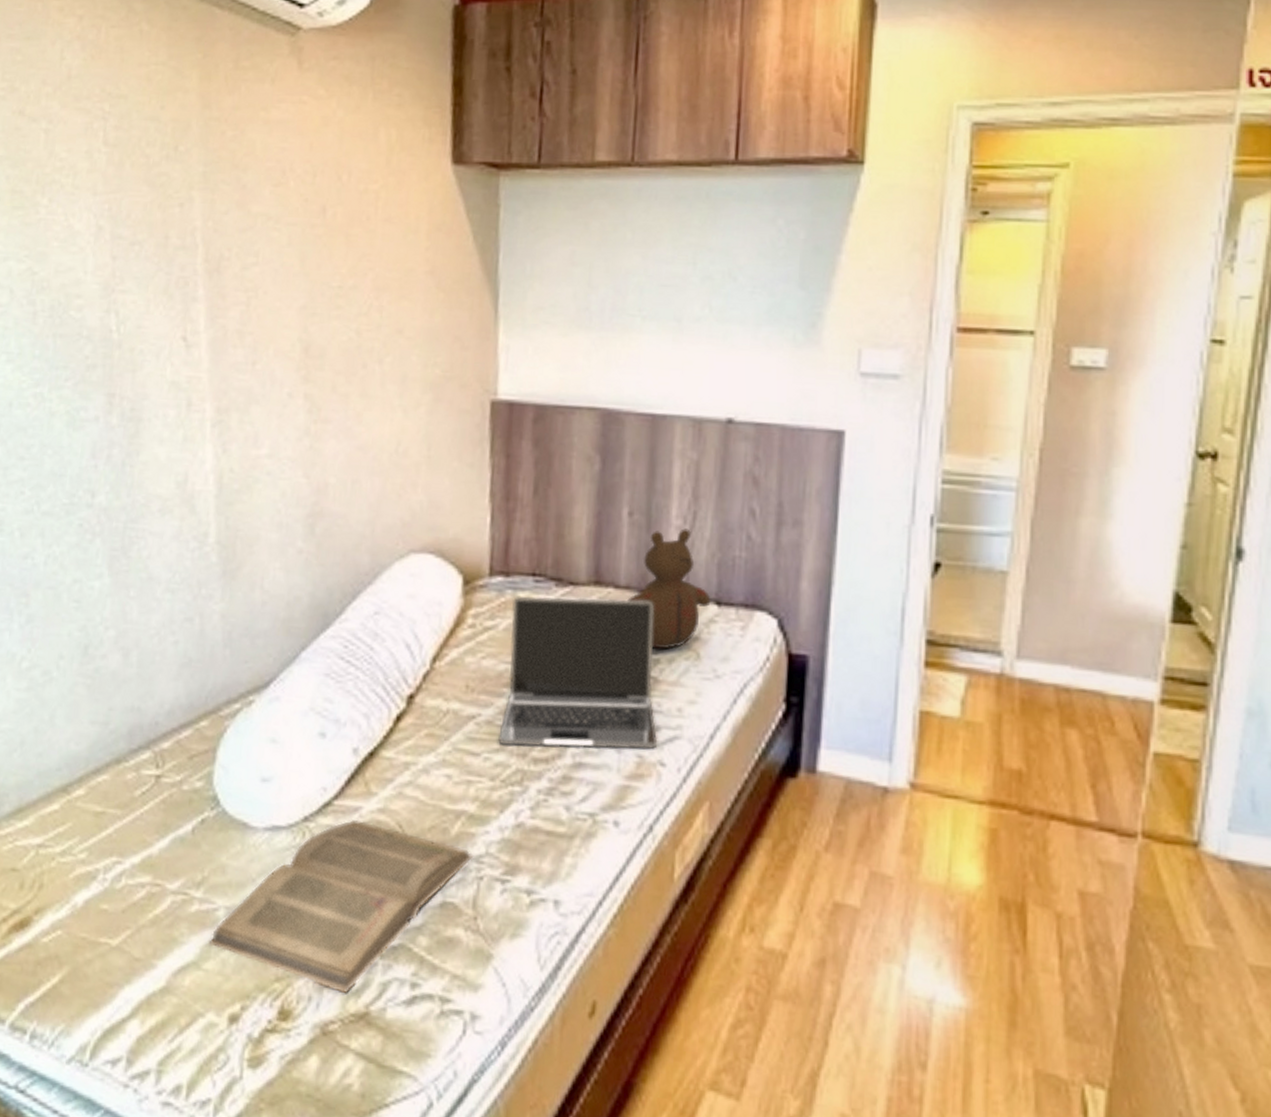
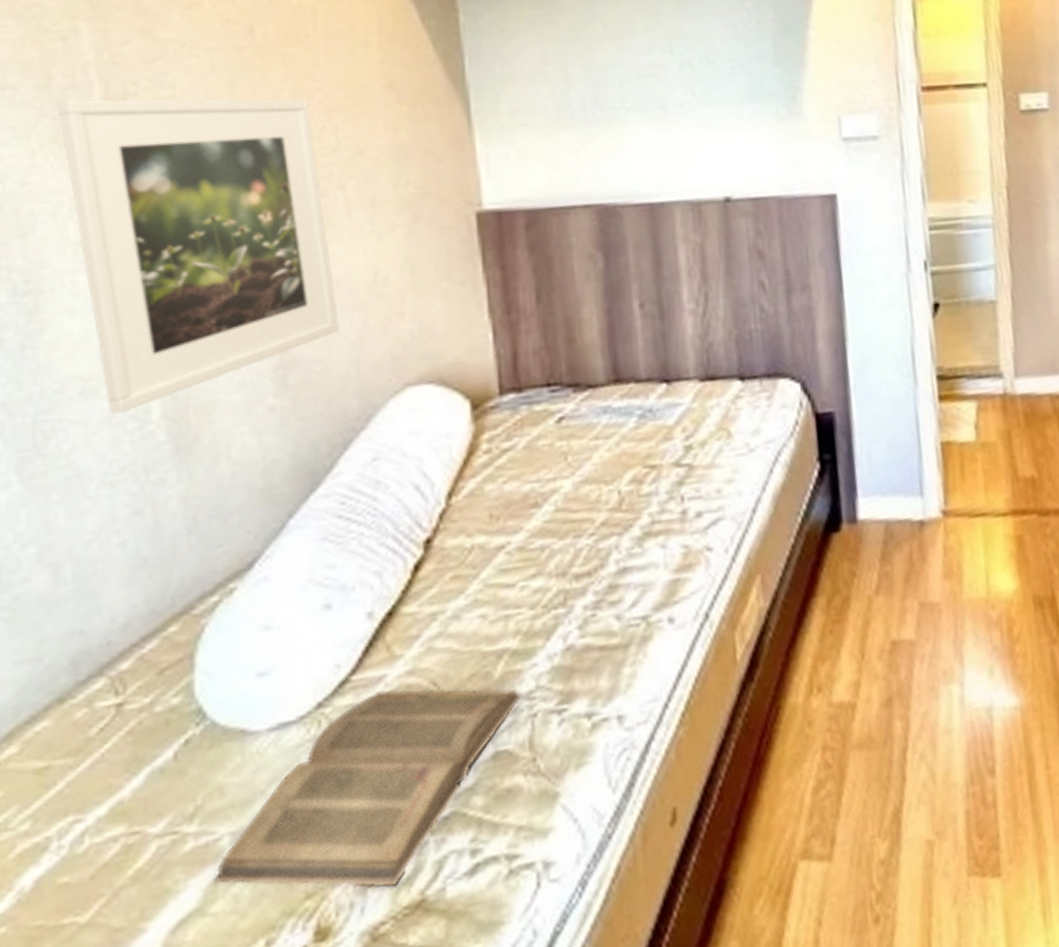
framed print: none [170,258,363,533] -> present [57,98,339,414]
laptop: present [498,595,657,749] -> none [528,389,701,569]
teddy bear: present [627,528,711,650] -> none [650,311,734,436]

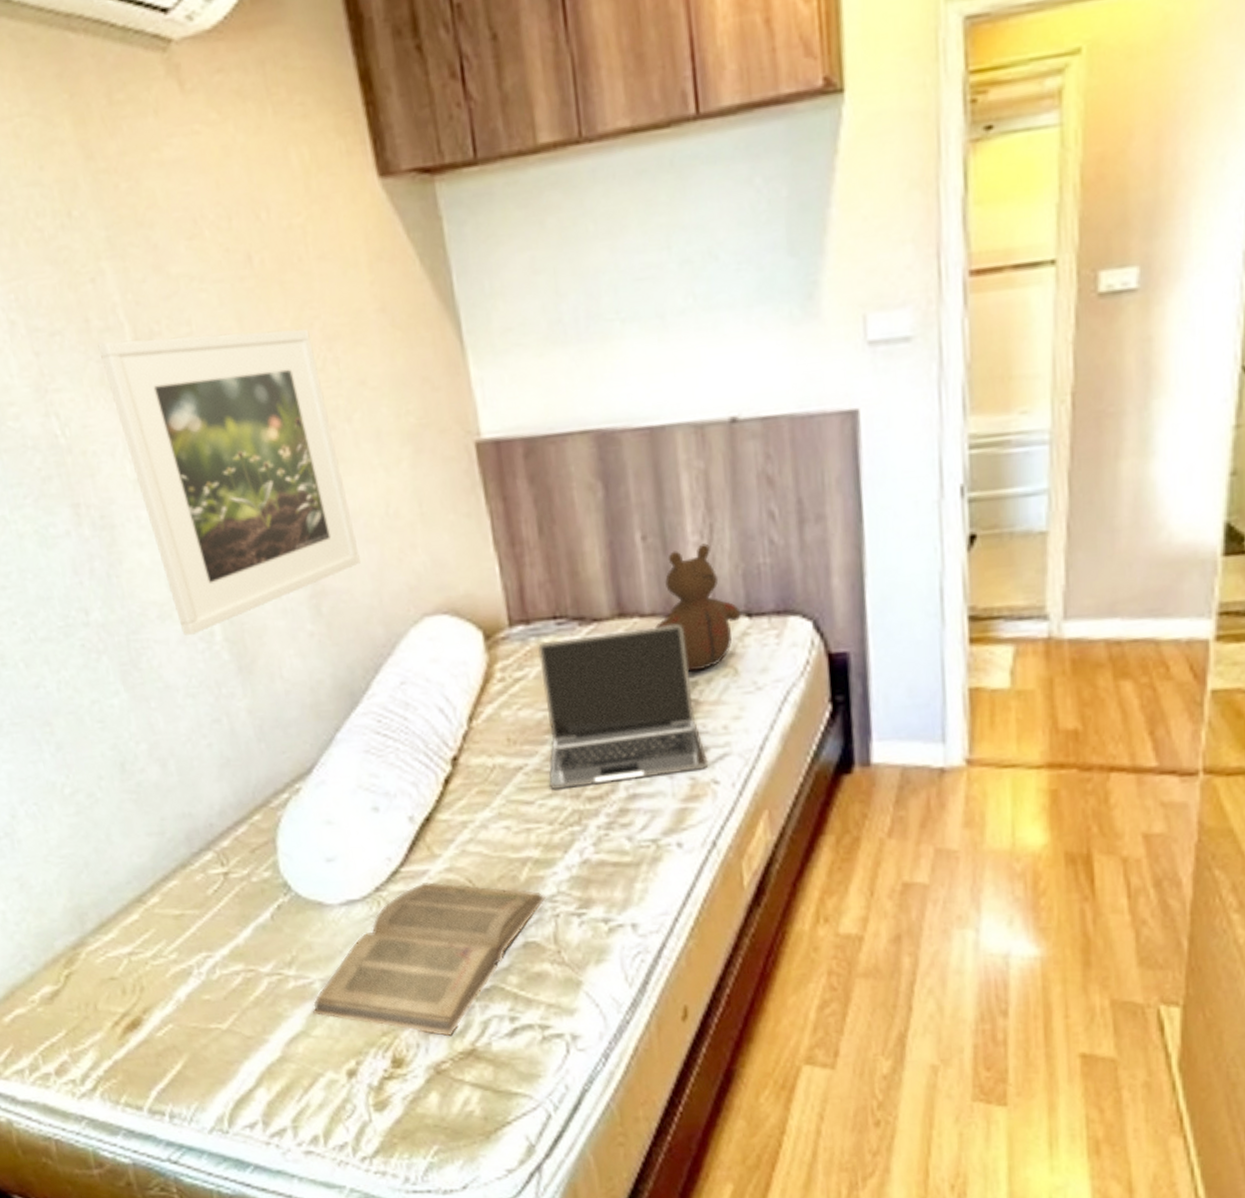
laptop: none [528,389,701,569] -> present [537,624,708,789]
teddy bear: none [650,311,734,436] -> present [655,543,741,671]

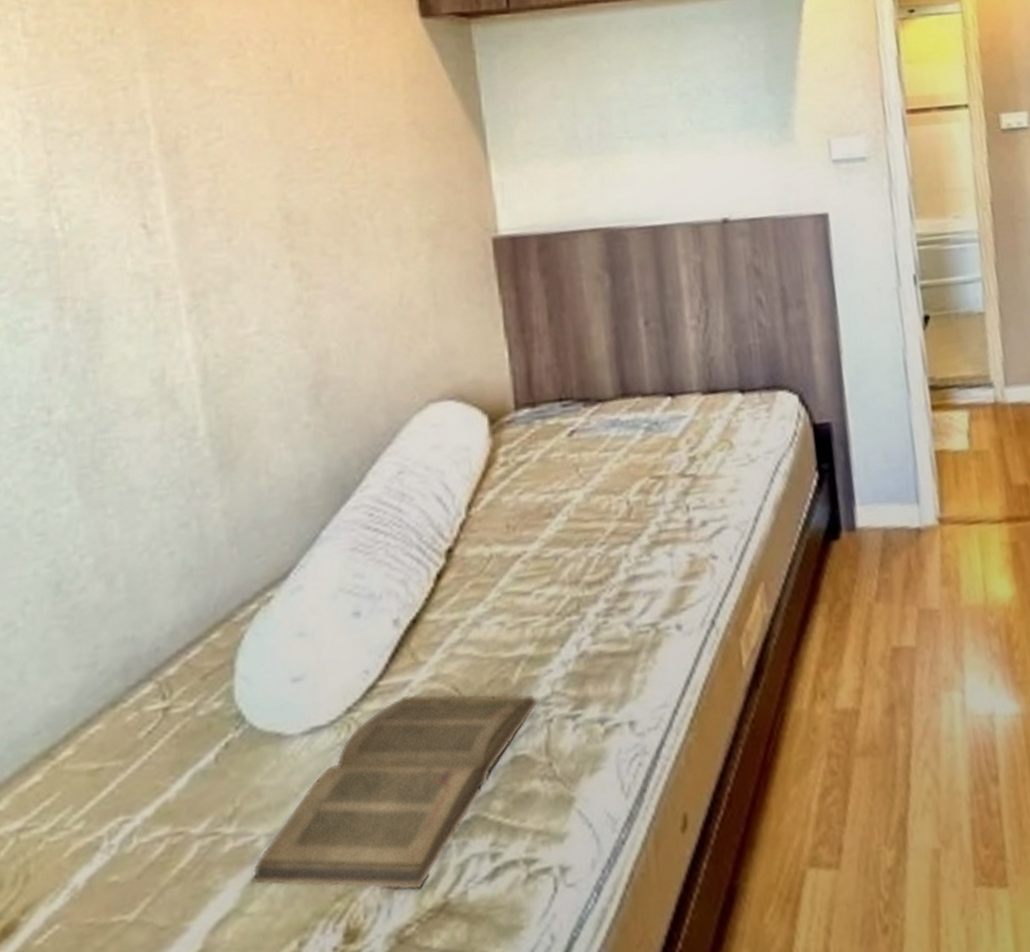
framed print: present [98,328,360,635] -> none [118,137,368,432]
laptop: present [537,624,708,789] -> none [541,402,706,577]
teddy bear: present [655,543,741,671] -> none [656,327,735,447]

